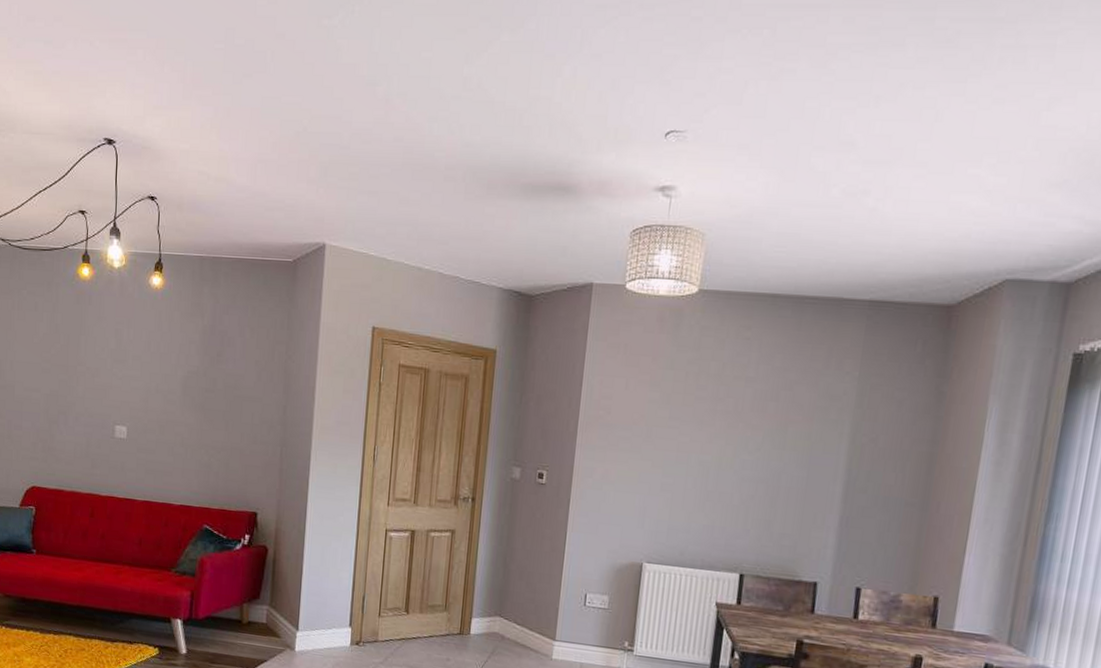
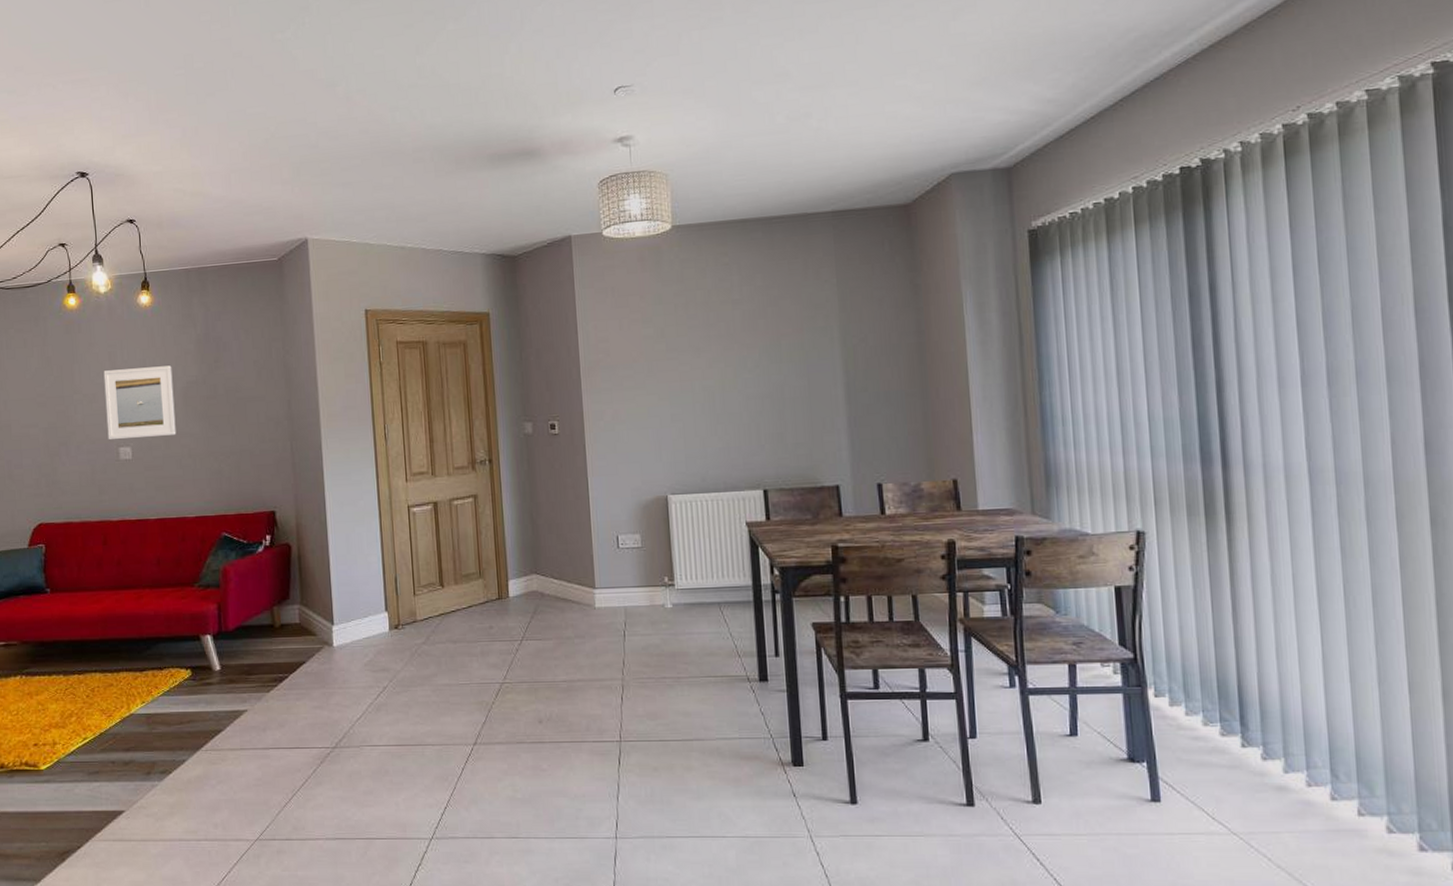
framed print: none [105,347,175,422] -> present [103,365,176,439]

